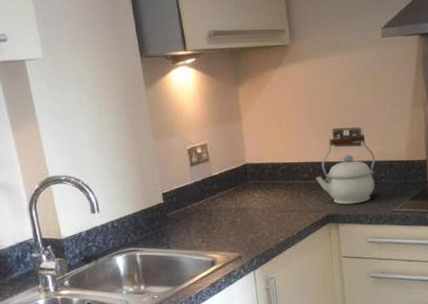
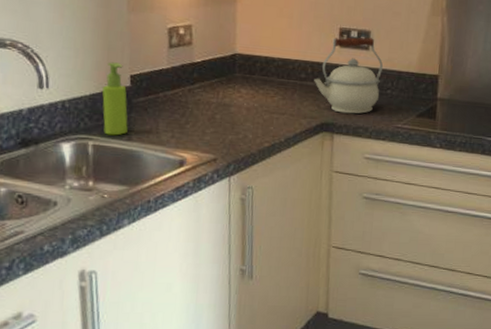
soap dispenser: none [141,184,166,246] -> present [102,62,128,136]

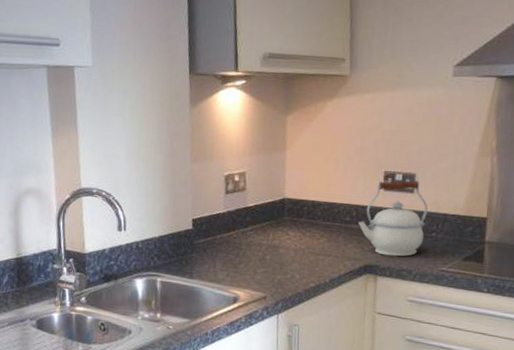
soap dispenser: present [102,62,128,136] -> none [168,207,190,274]

